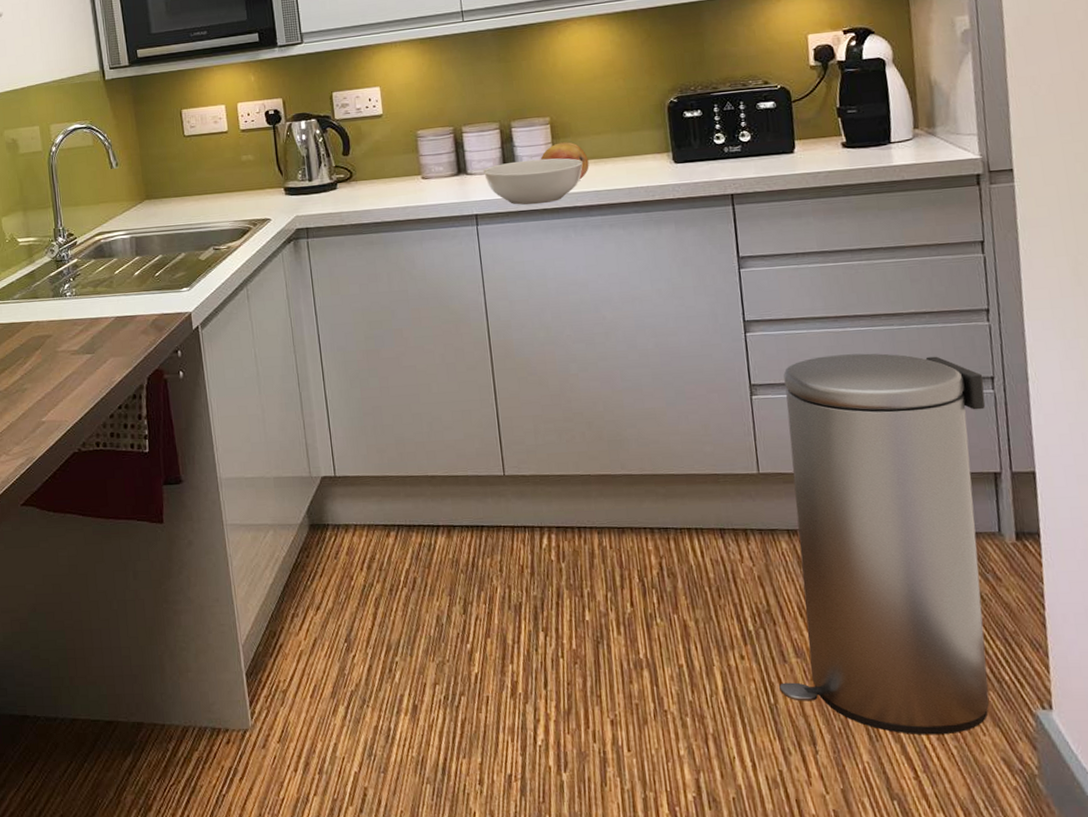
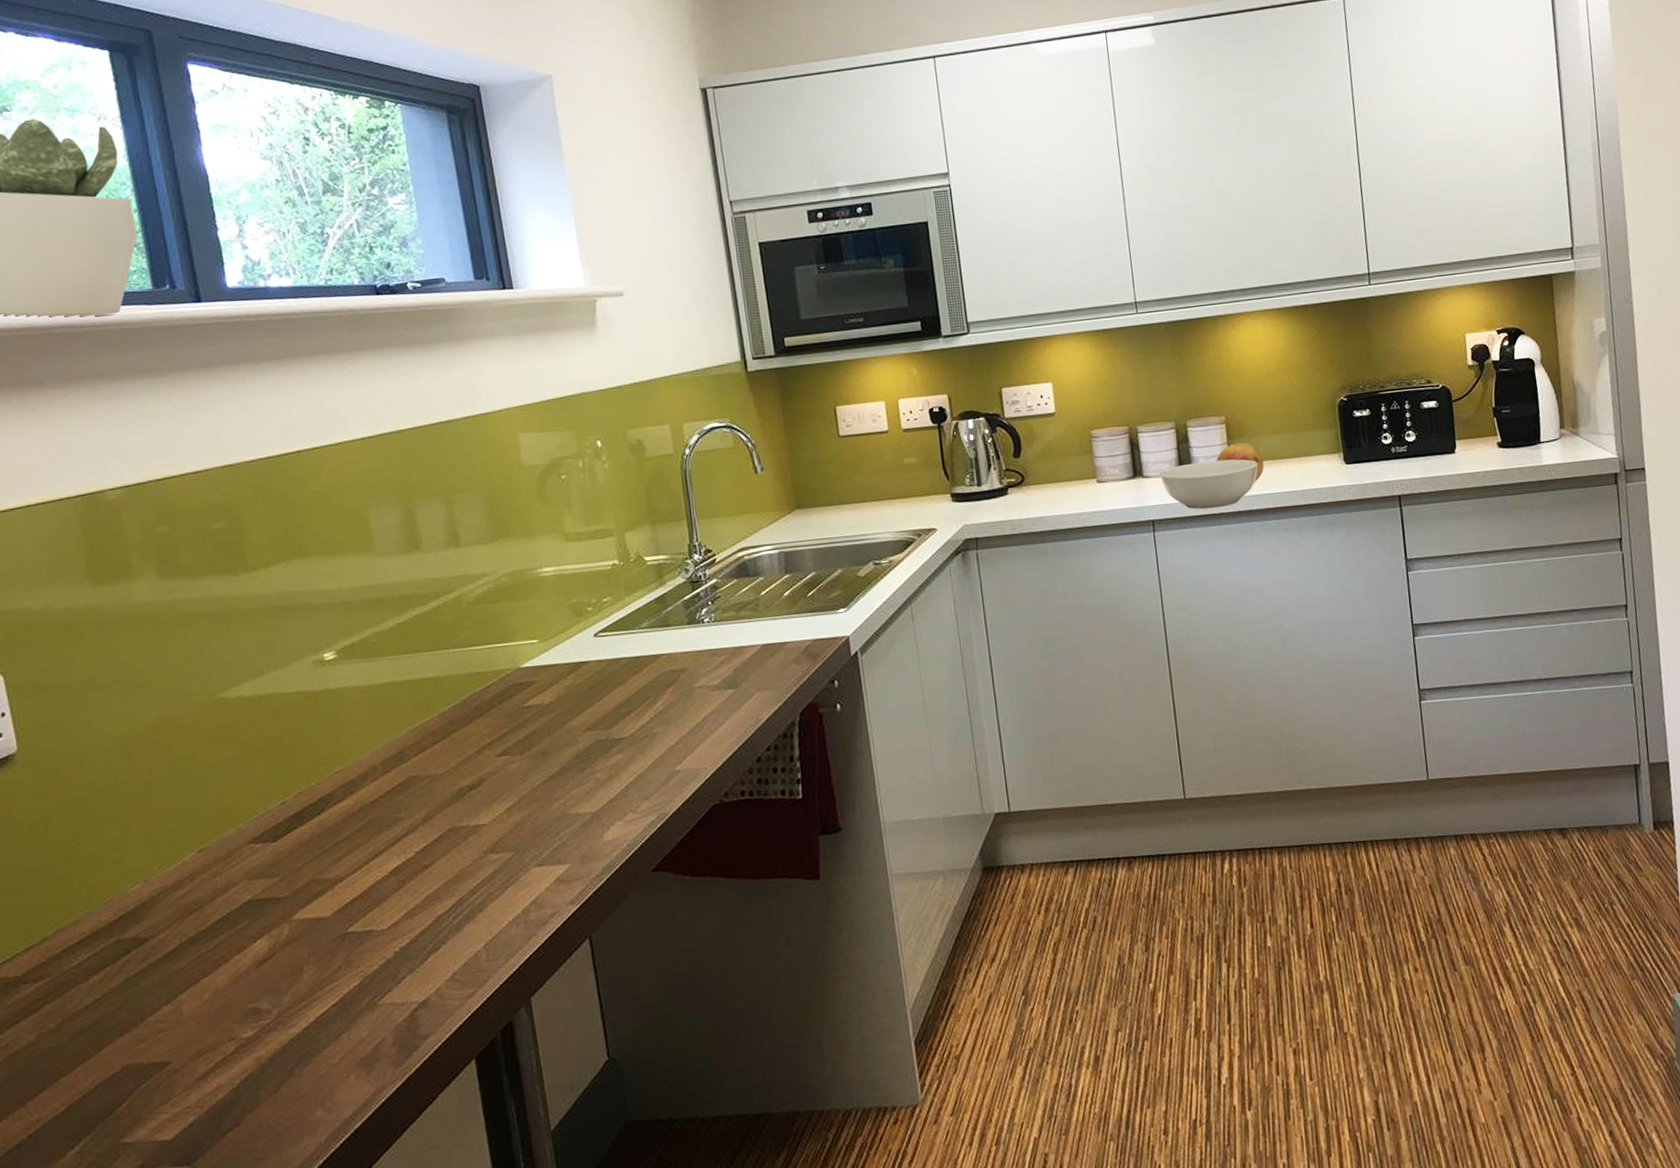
pedal bin: present [779,353,990,735] -> none [1449,652,1635,1031]

